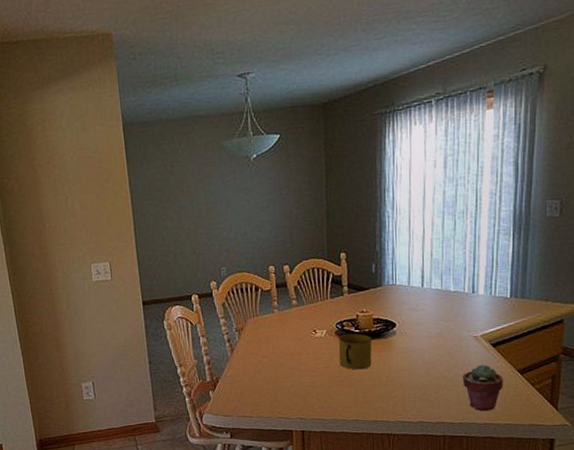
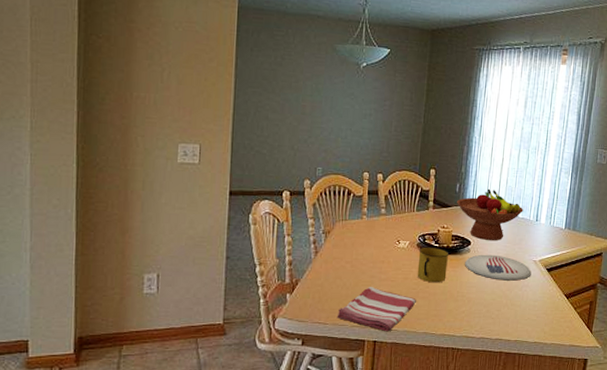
dish towel: none [261,378,343,422] -> present [337,286,417,332]
fruit bowl: none [375,264,455,320] -> present [457,188,523,240]
plate: none [390,334,473,361] -> present [464,254,532,281]
potted succulent: present [462,364,503,411] -> none [520,287,553,331]

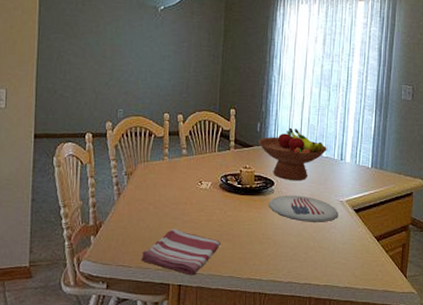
mug: present [417,247,450,283] -> none [220,187,253,225]

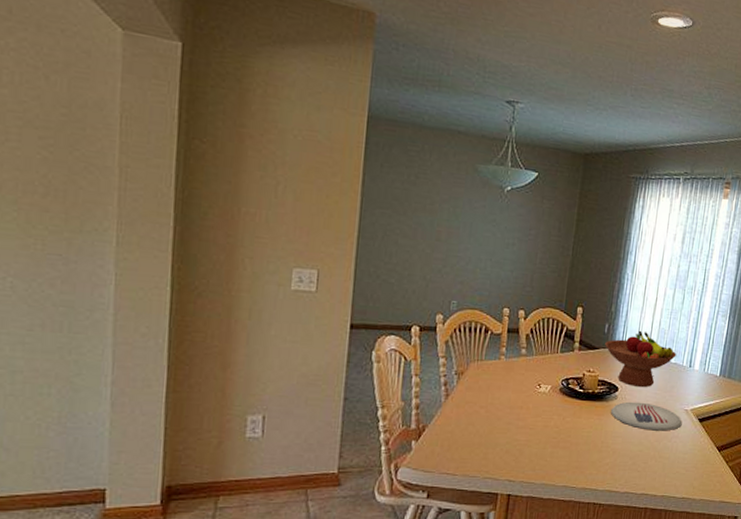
dish towel: present [141,228,222,276] -> none [467,434,558,485]

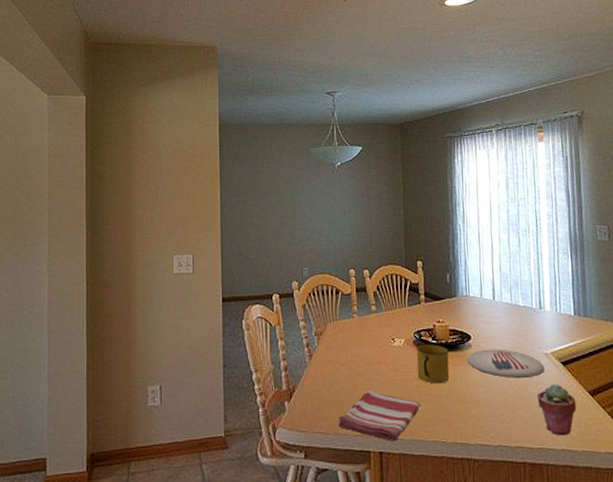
dish towel: none [467,434,558,485] -> present [338,390,422,441]
mug: none [558,392,595,432] -> present [416,344,450,384]
fruit bowl: present [605,330,676,387] -> none [449,277,524,333]
potted succulent: none [669,438,704,485] -> present [536,384,577,436]

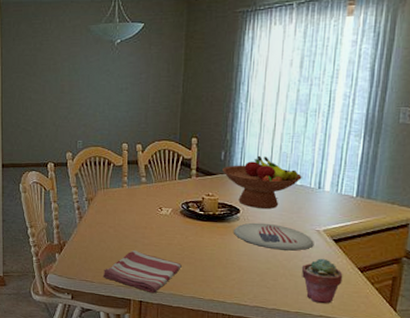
mug: present [416,344,450,384] -> none [181,214,216,250]
fruit bowl: none [449,277,524,333] -> present [222,155,302,209]

